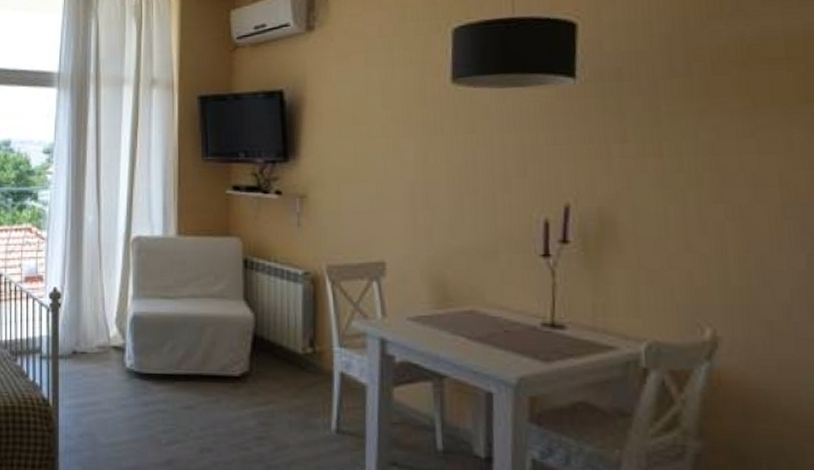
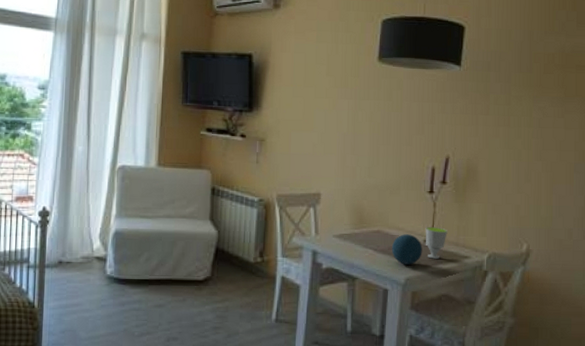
decorative orb: none [492,315,541,359] -> present [391,234,423,265]
cup: none [542,305,577,350] -> present [425,227,448,259]

